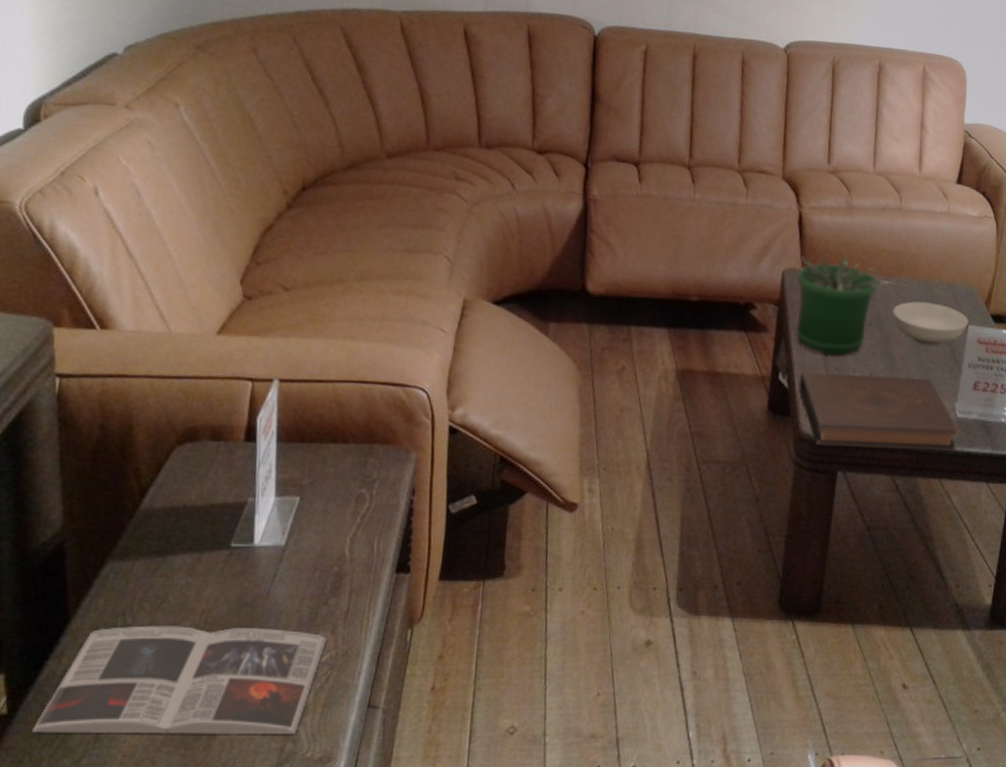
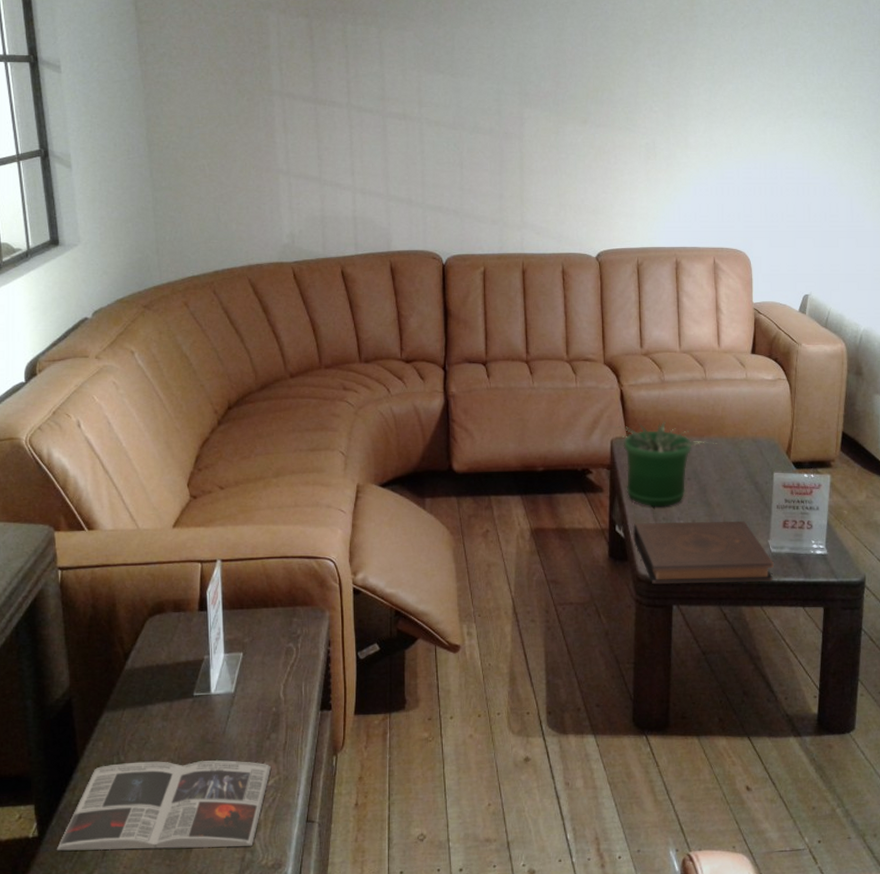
bowl: present [893,301,969,346] -> none [707,456,774,493]

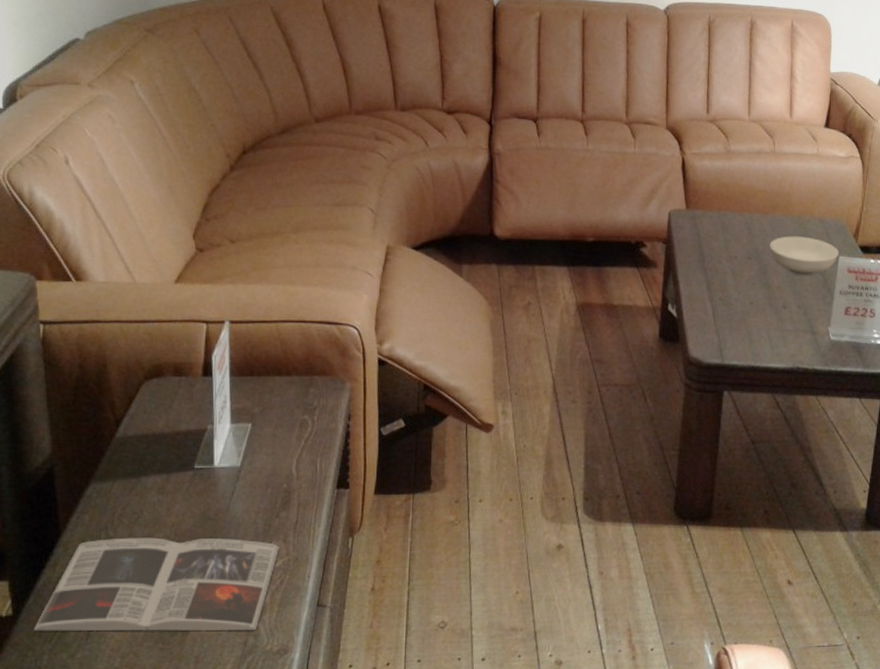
planter: present [615,420,716,507] -> none [674,194,781,287]
book: present [632,520,774,585] -> none [685,303,832,370]
bowl: none [707,456,774,493] -> present [769,236,839,276]

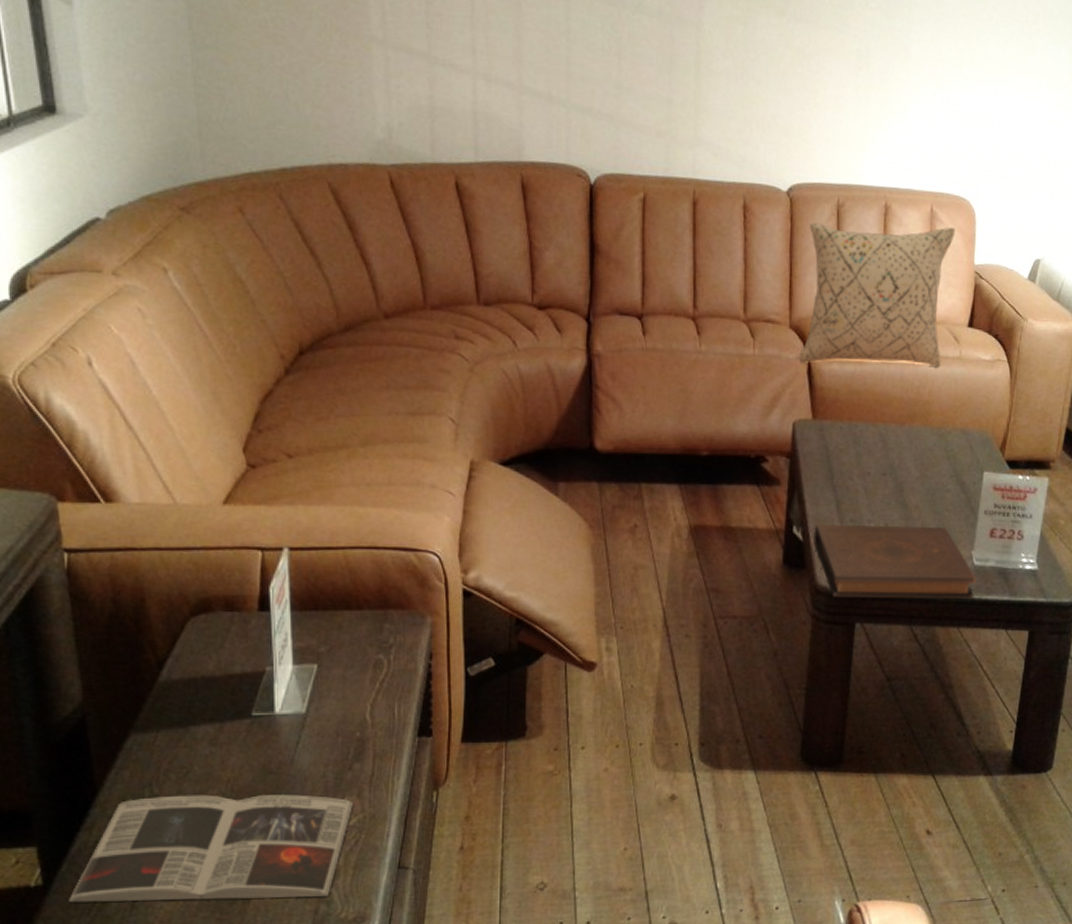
pillow: none [674,36,813,163] -> present [799,222,955,367]
book: none [685,303,832,370] -> present [812,525,976,599]
bowl: present [769,236,839,276] -> none [906,449,984,494]

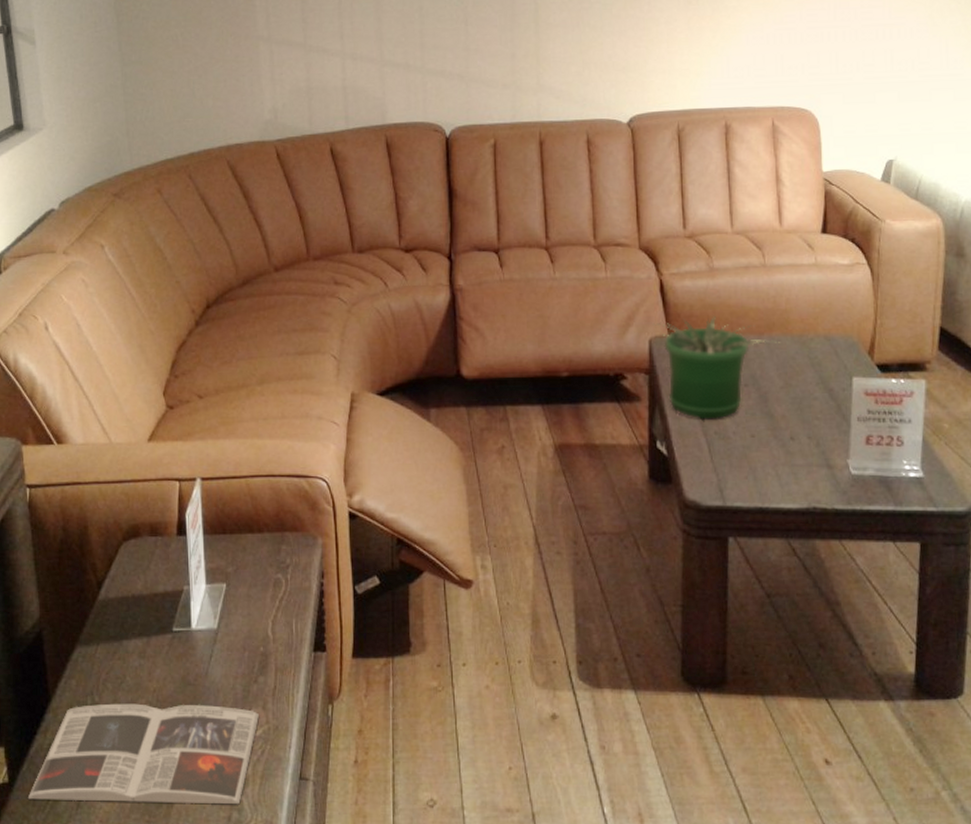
pillow: present [799,222,955,367] -> none [651,138,799,282]
planter: none [799,402,919,507] -> present [654,315,780,420]
book: present [812,525,976,599] -> none [677,435,855,512]

